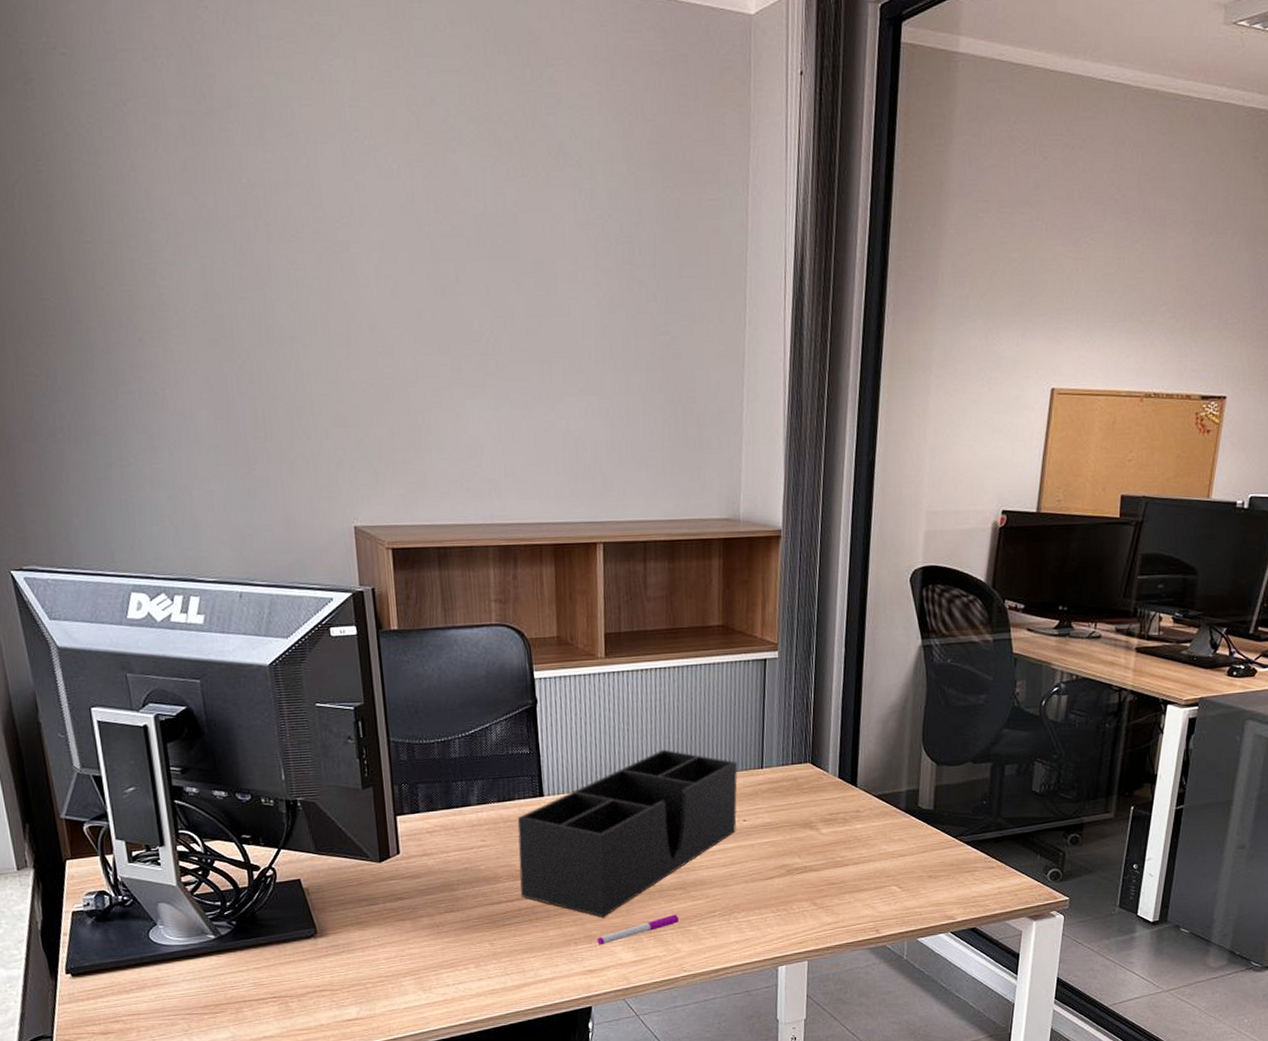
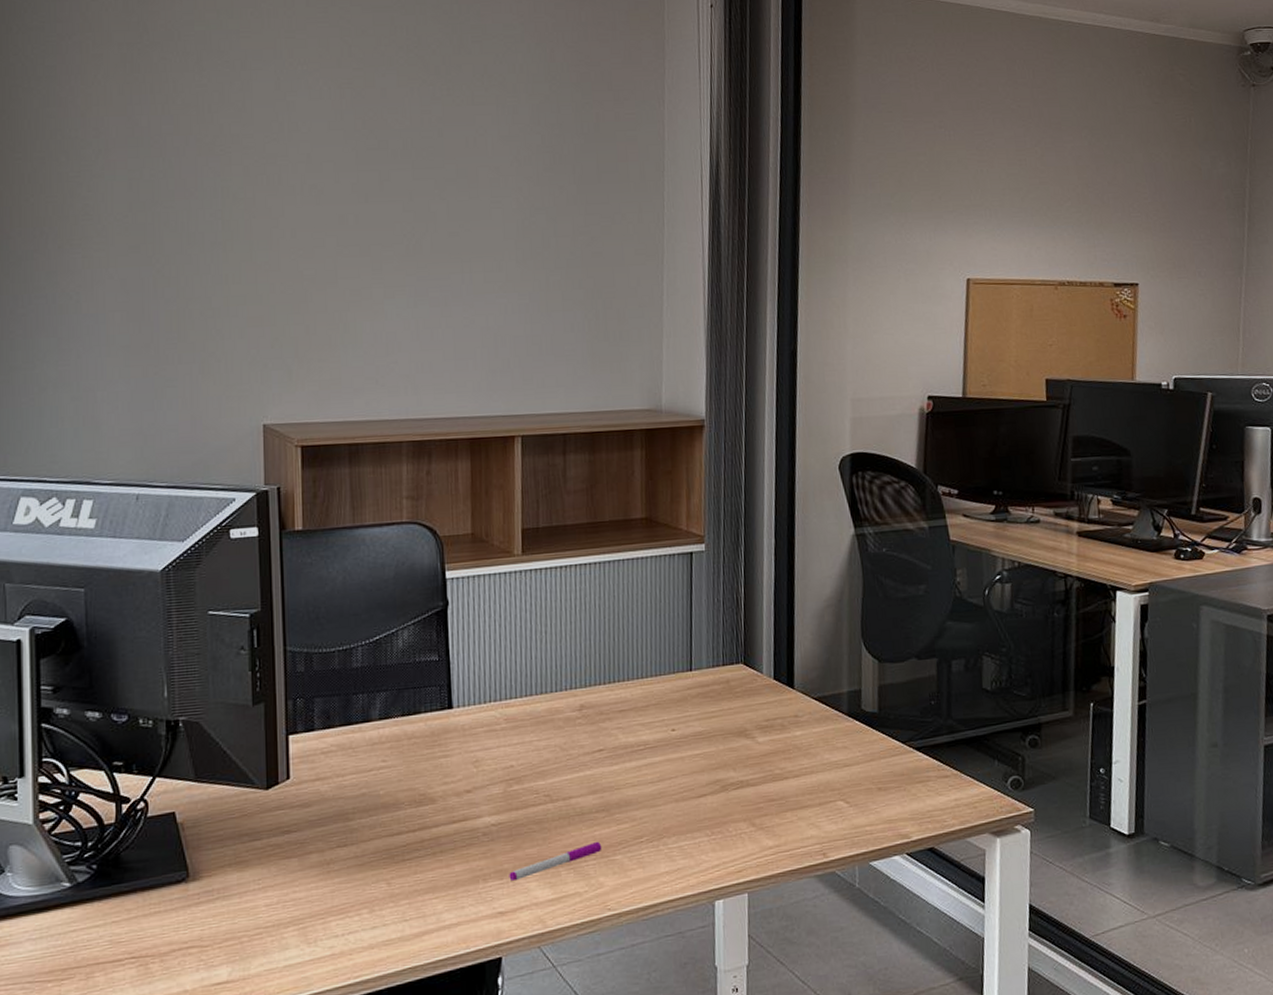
desk organizer: present [517,749,738,918] -> none [422,652,665,848]

